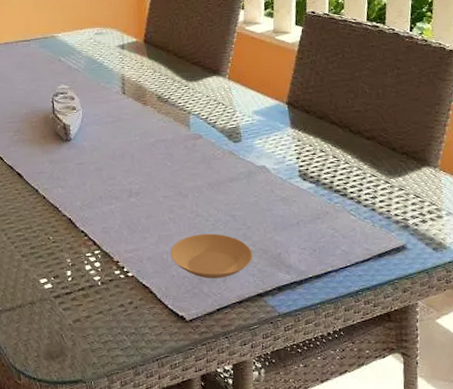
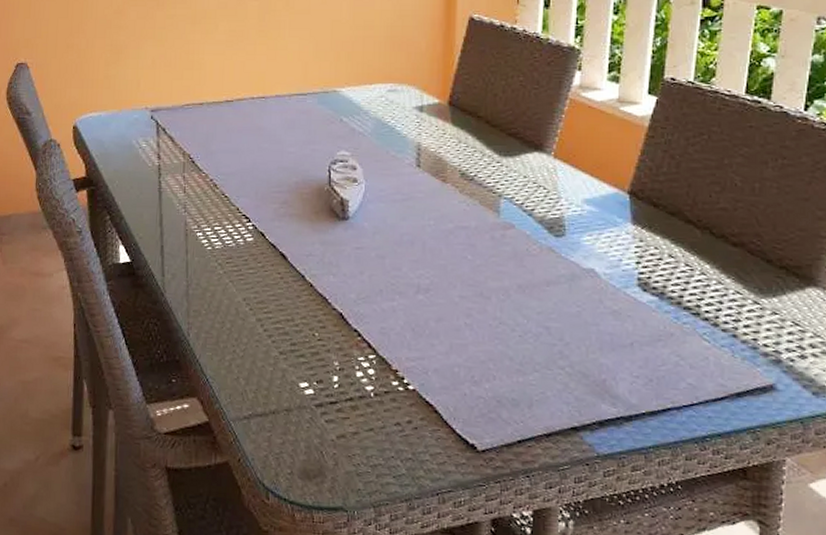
saucer: present [170,233,253,279] -> none [464,346,569,404]

